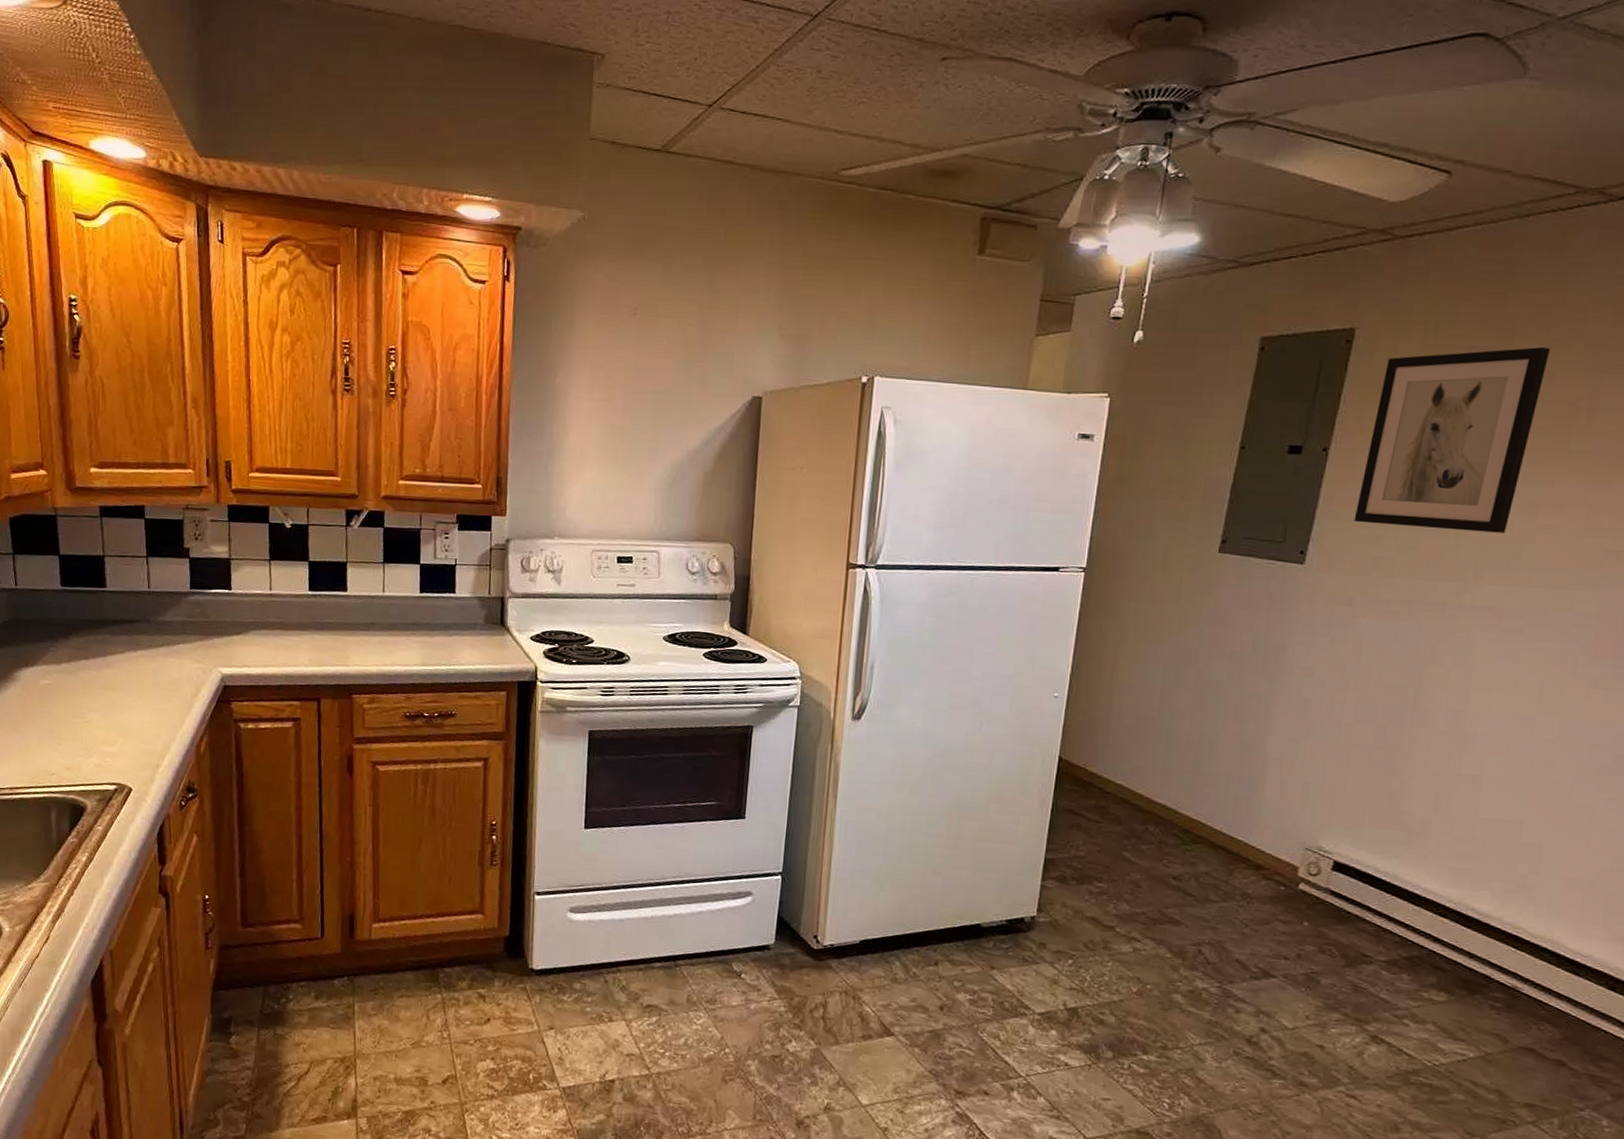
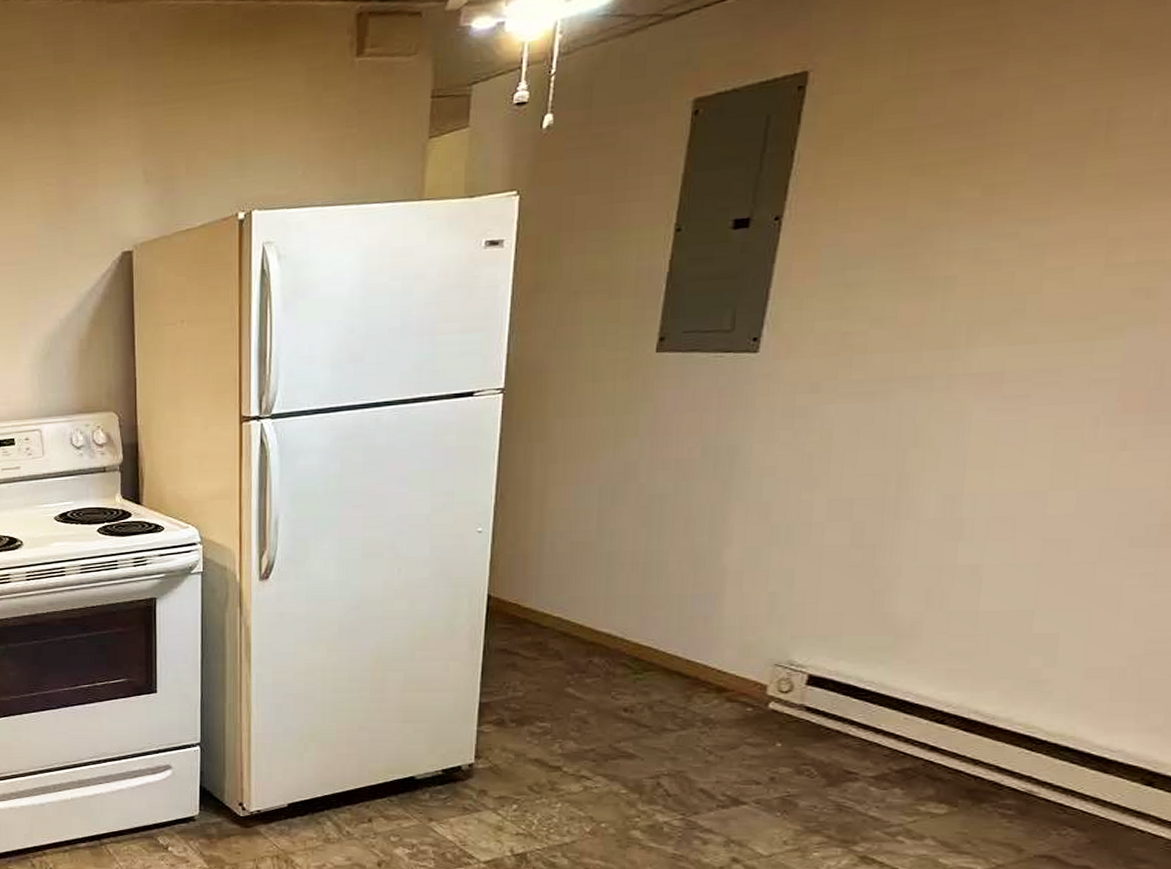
wall art: present [1354,347,1551,533] -> none [816,57,1057,297]

